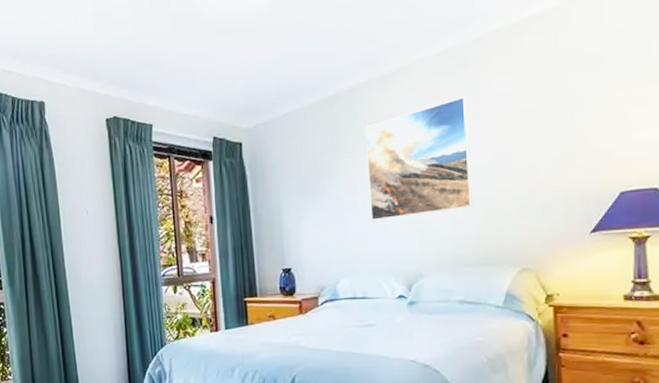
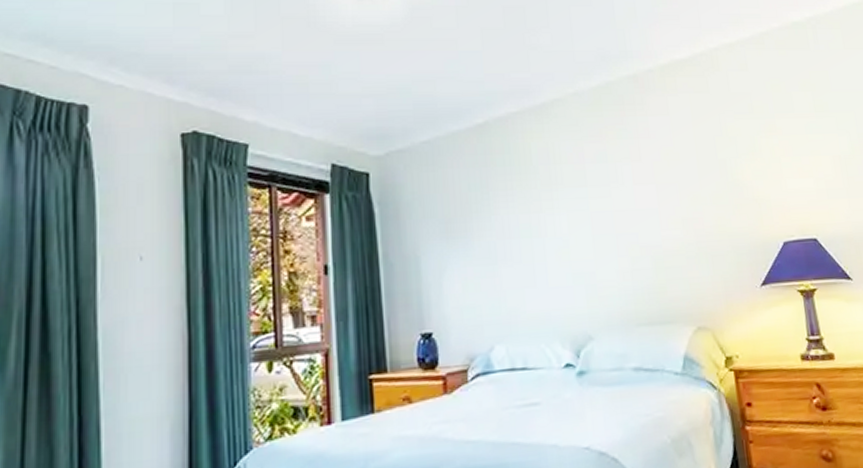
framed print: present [365,97,472,220] -> none [519,135,641,271]

